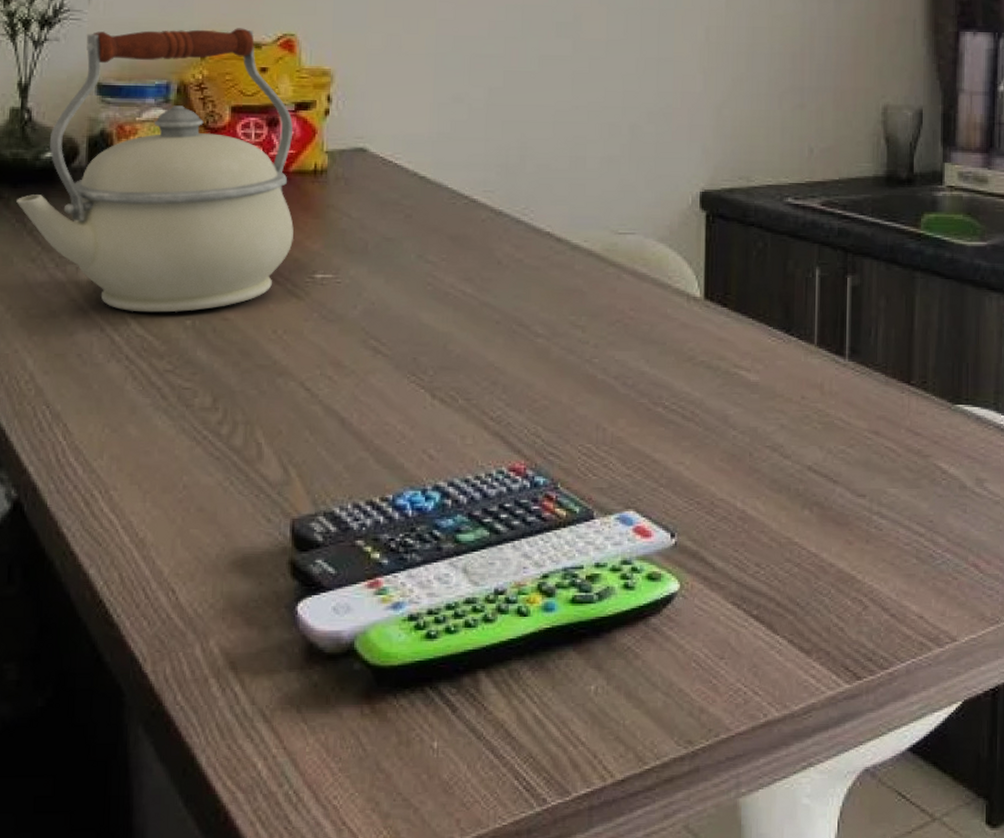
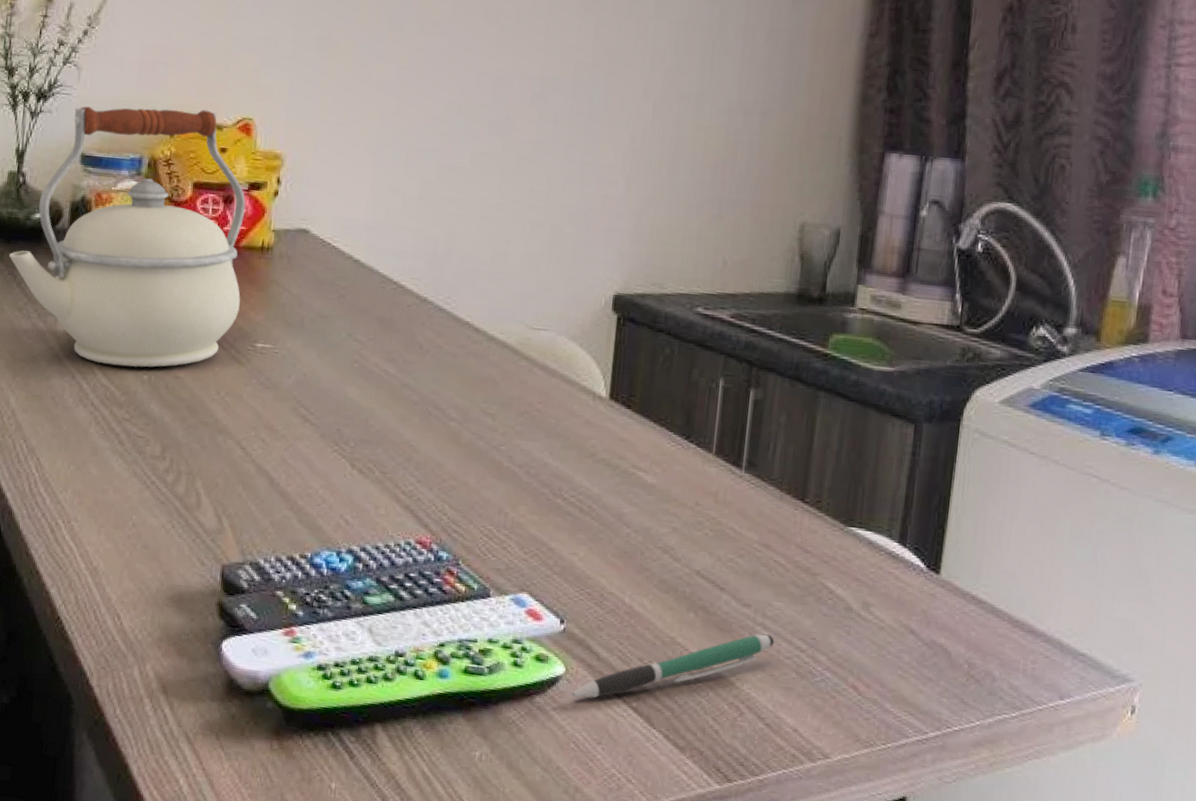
pen: none [689,523,892,614] -> present [572,634,774,698]

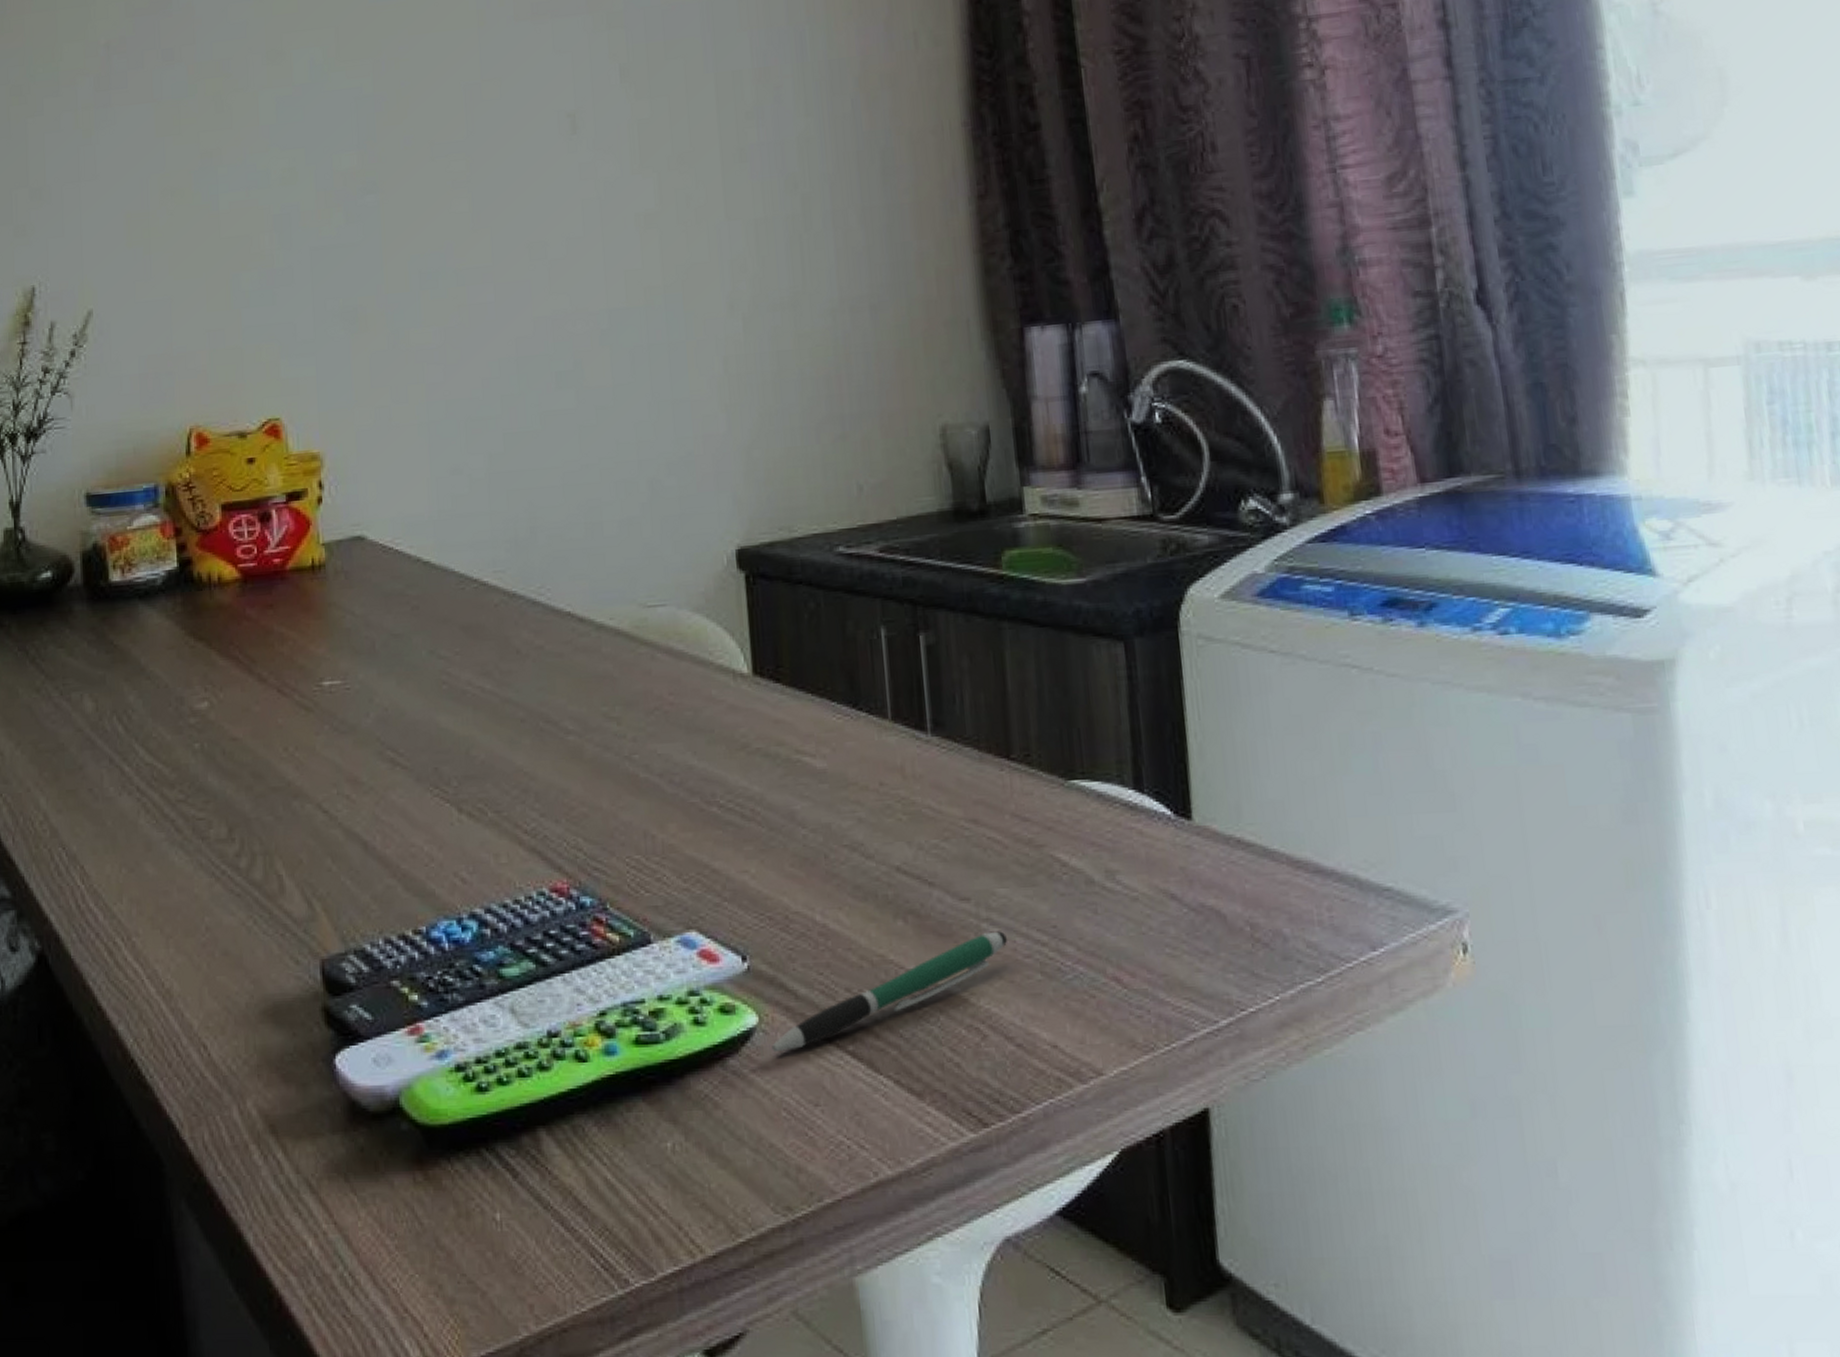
kettle: present [9,106,246,368] -> none [17,417,297,738]

